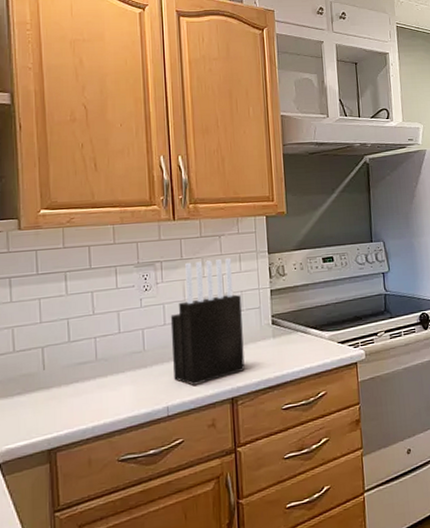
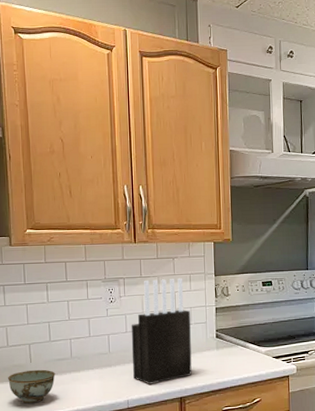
bowl: none [14,377,76,422] -> present [8,369,55,404]

